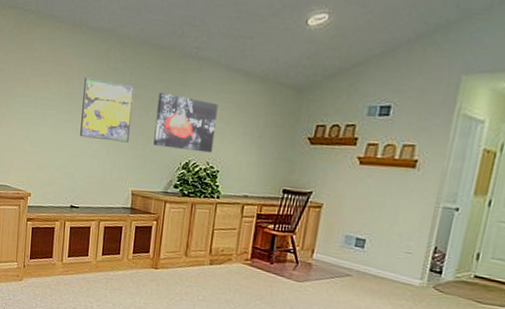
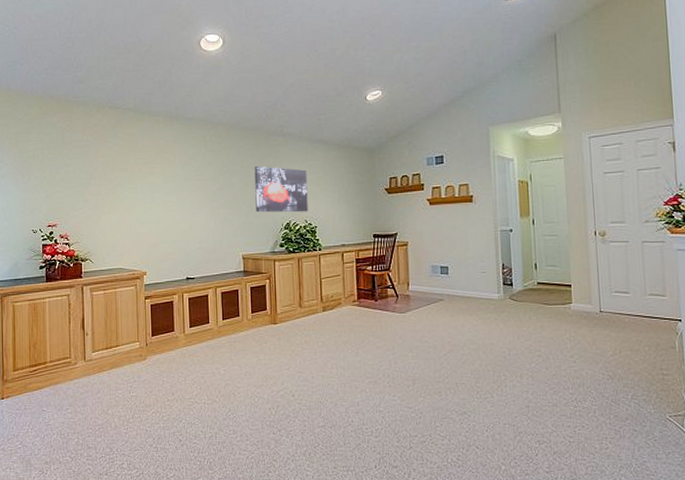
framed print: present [80,77,135,143] -> none [186,160,234,213]

